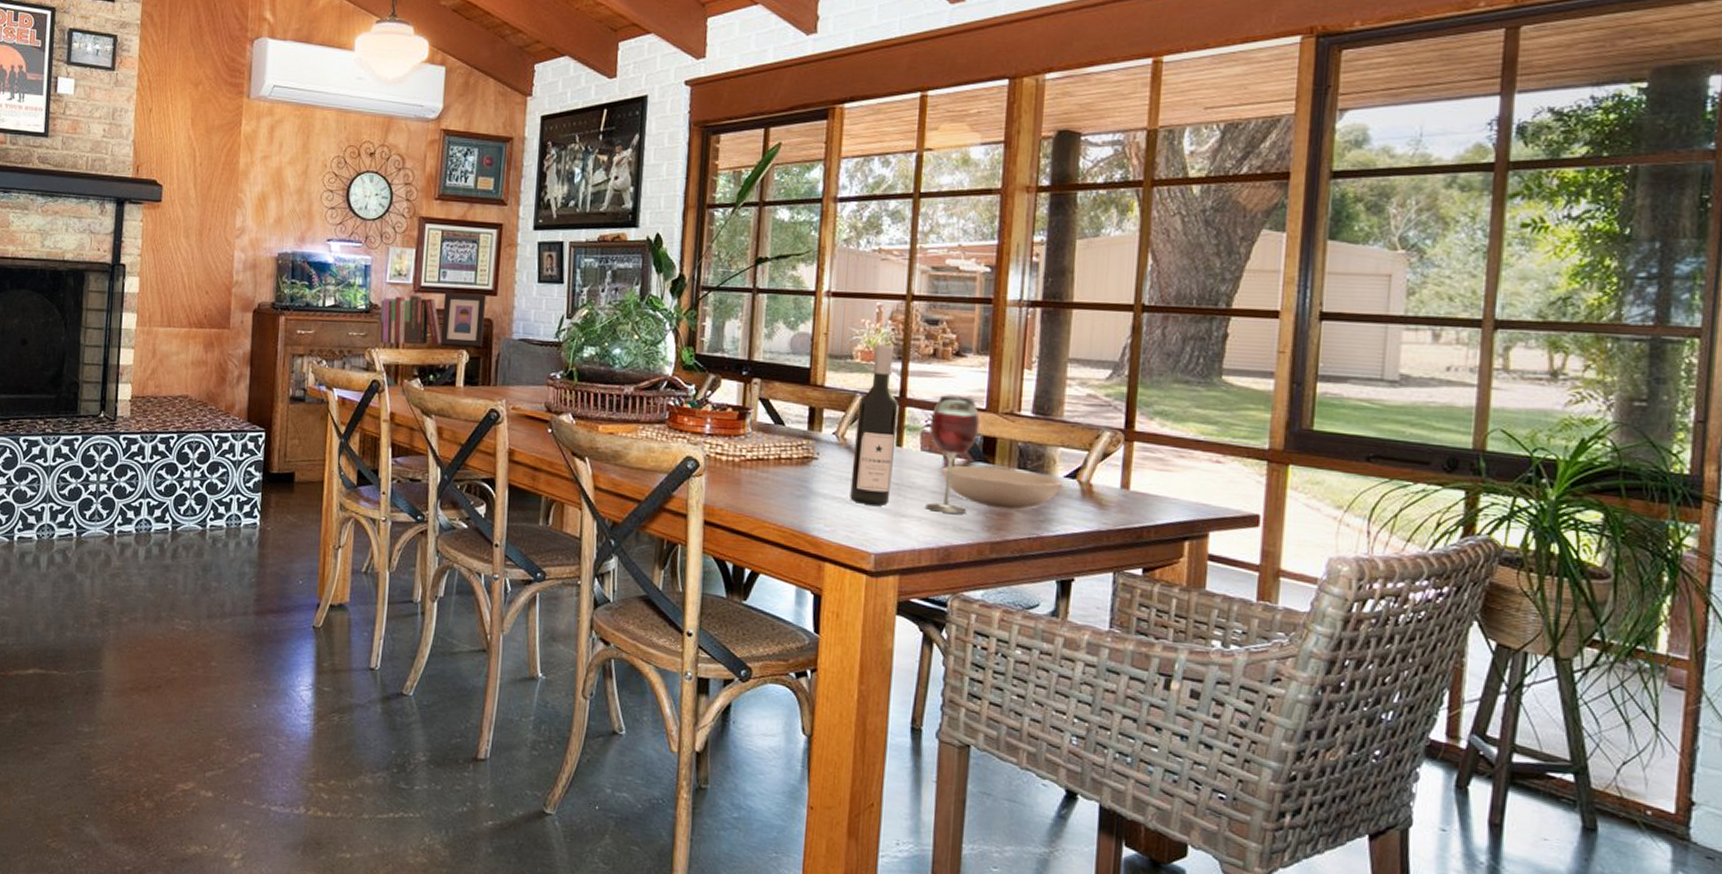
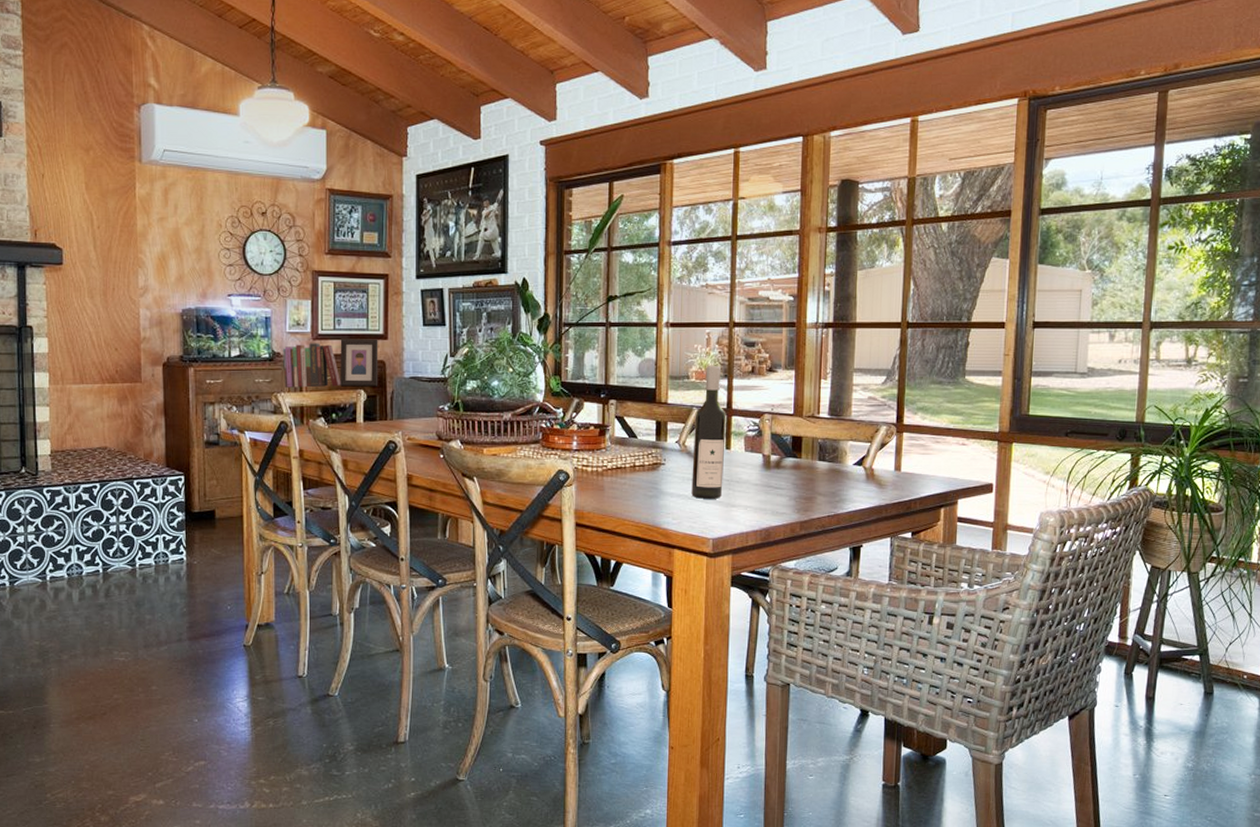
wineglass: present [926,395,980,514] -> none [750,405,789,501]
bowl: present [941,465,1063,509] -> none [761,461,852,494]

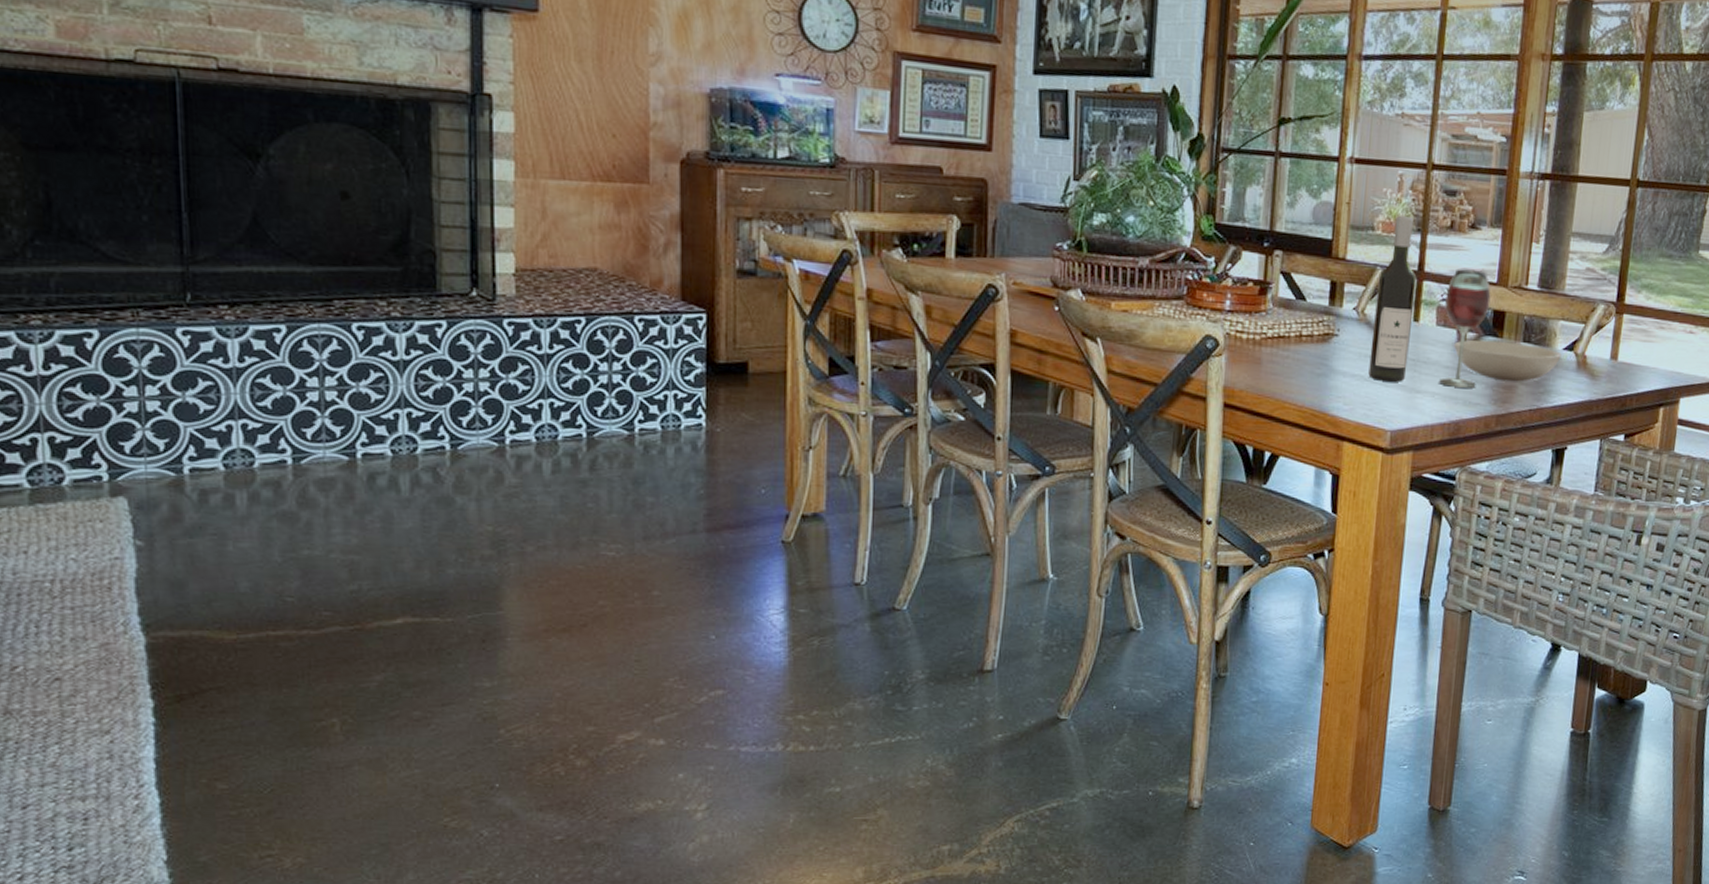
books: present [283,343,341,388] -> none [849,148,927,209]
picture frame: present [340,338,378,387] -> none [925,145,979,213]
wineglass: none [750,405,789,501] -> present [1439,268,1491,388]
bowl: none [761,461,852,494] -> present [1454,339,1562,382]

